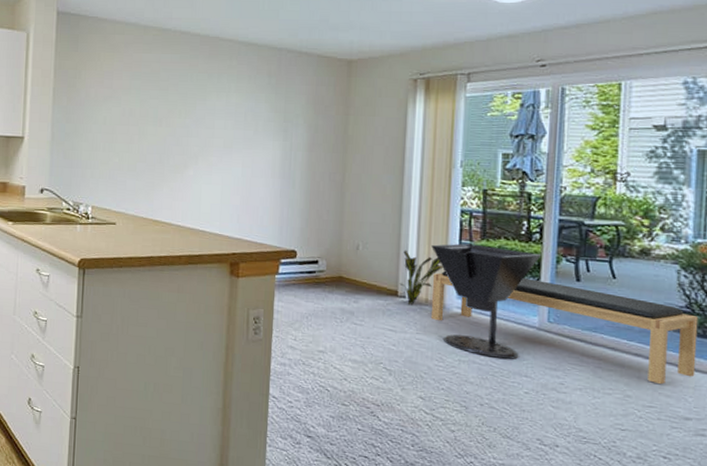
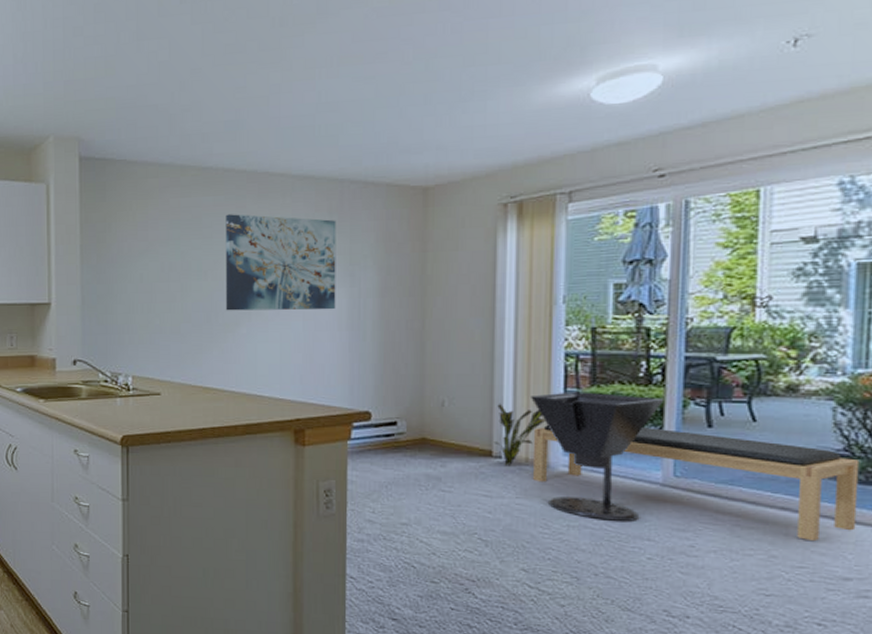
wall art: none [176,71,274,160] -> present [225,214,337,311]

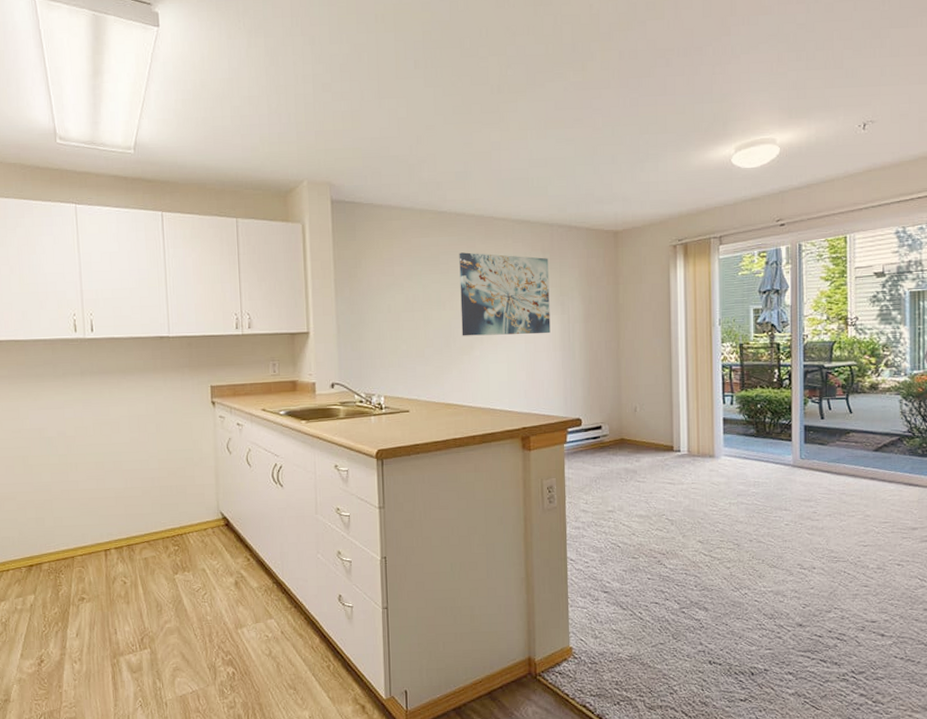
decorative plant: present [493,403,546,466] -> none [674,407,711,458]
umbrella stand: present [531,392,665,522] -> none [699,395,792,497]
bench: present [533,425,860,542] -> none [702,421,918,502]

